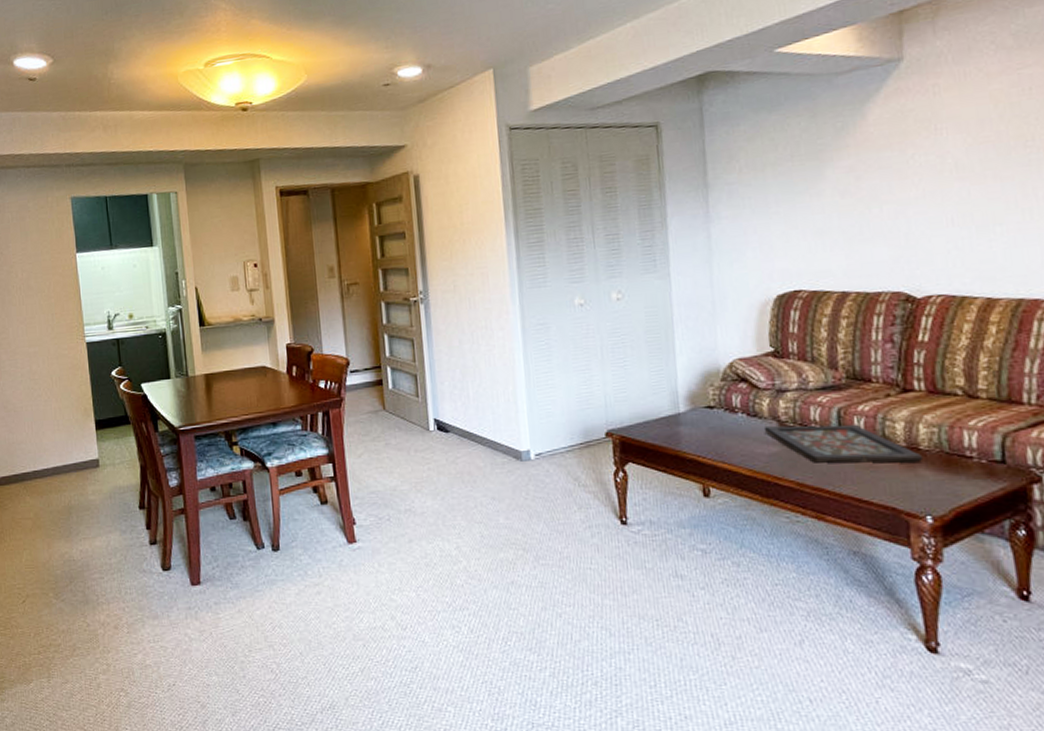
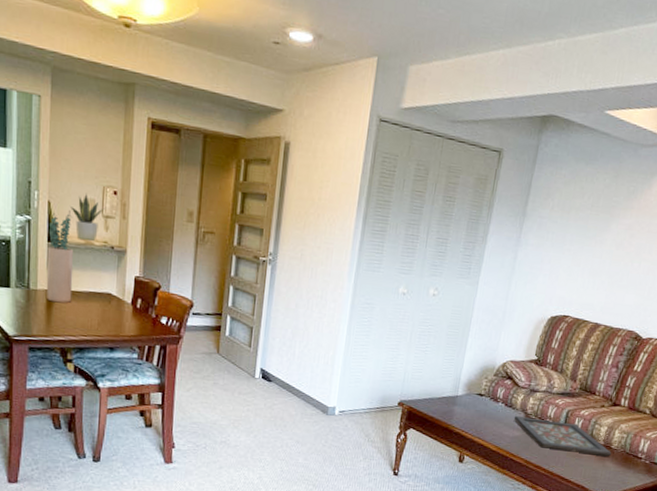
vase: none [198,292,229,386] -> present [46,211,74,304]
potted plant: none [216,271,248,319] -> present [71,193,105,242]

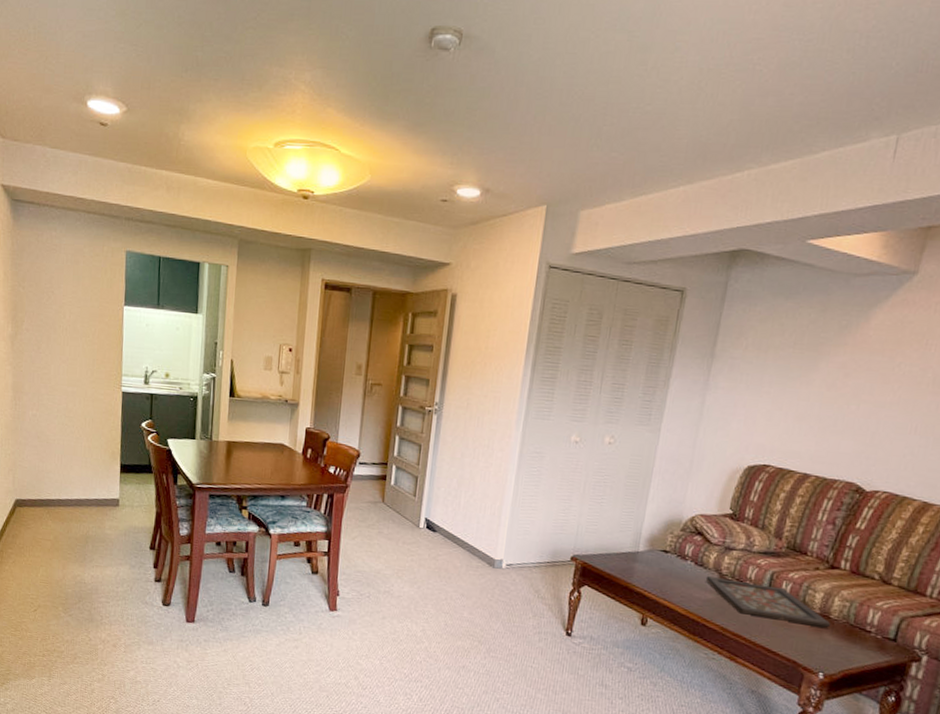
vase: present [46,211,74,304] -> none [226,368,252,454]
potted plant: present [71,193,105,242] -> none [250,351,281,396]

